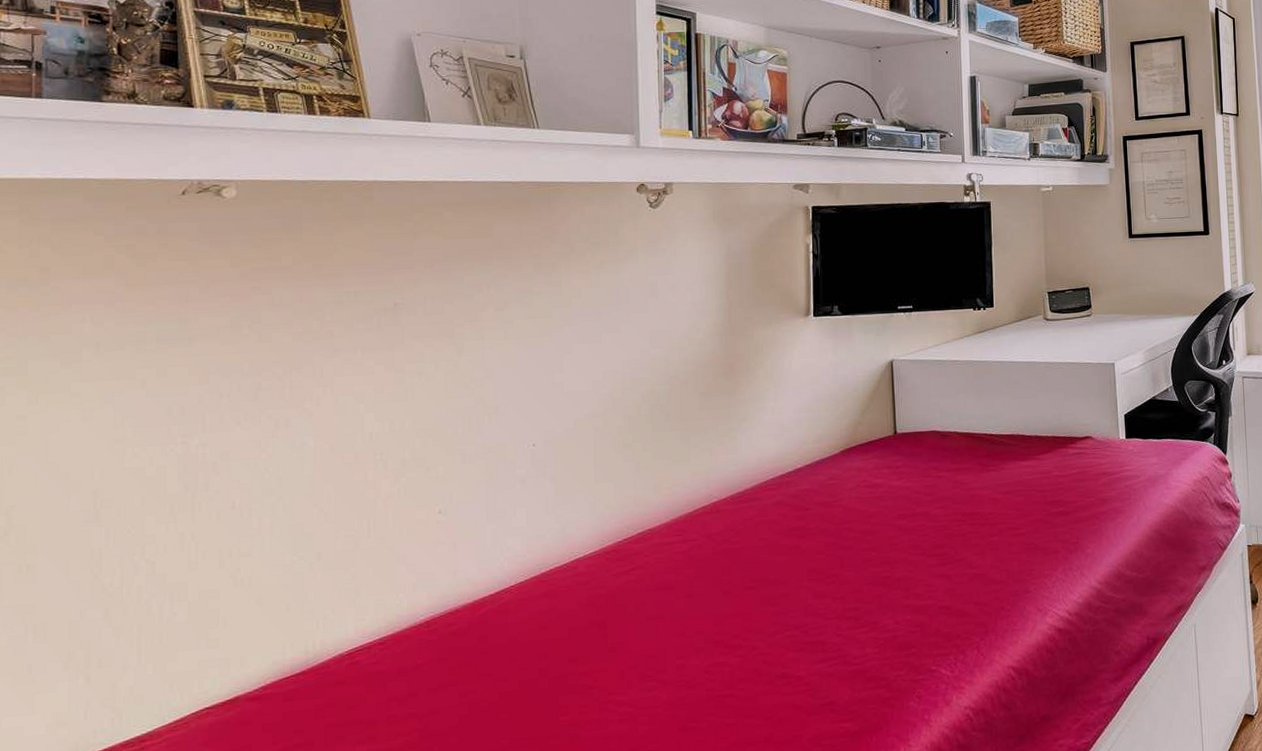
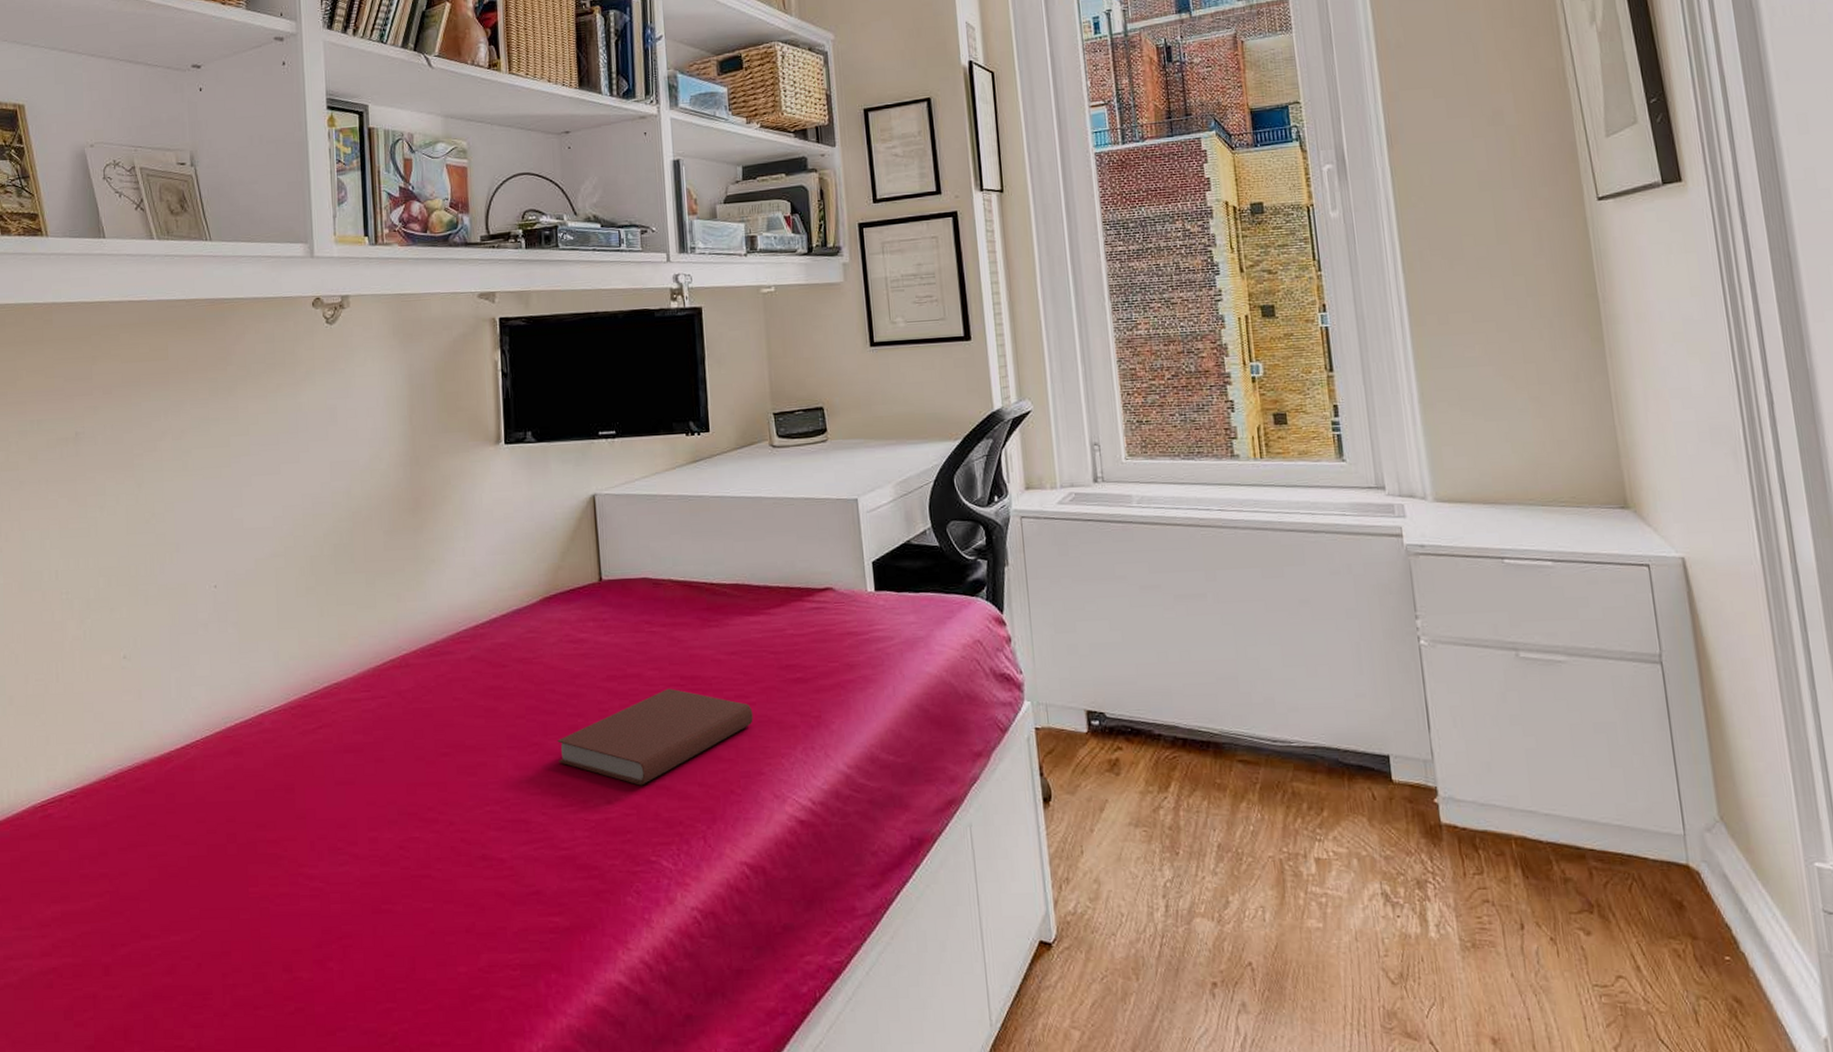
book: none [852,523,1022,607] -> present [557,688,753,786]

